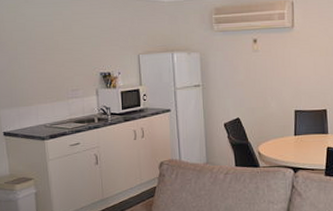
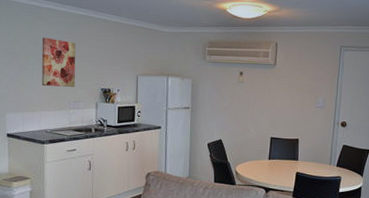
wall art: none [30,21,72,76] -> present [41,37,76,87]

